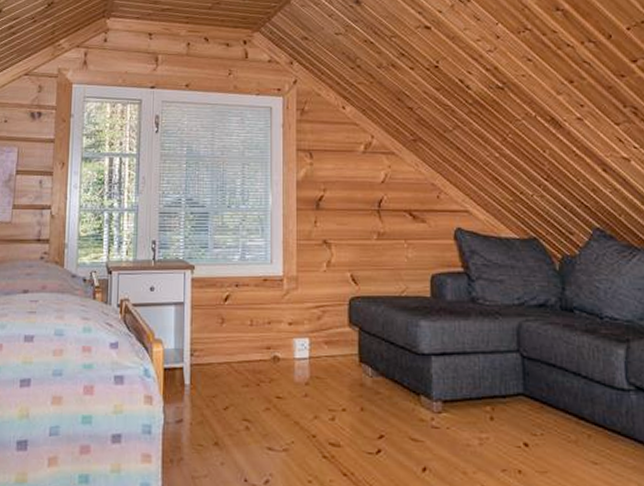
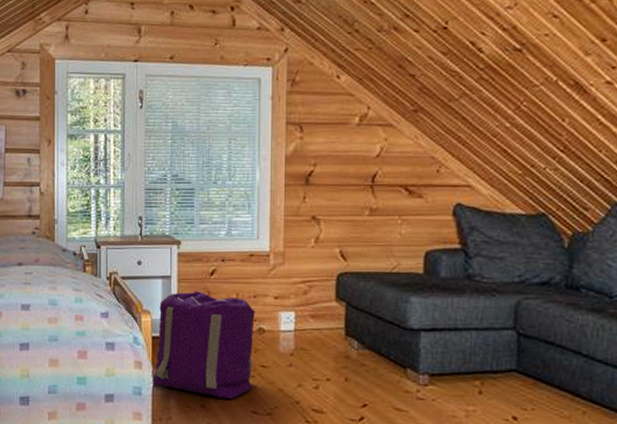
backpack: none [162,318,269,435] -> present [151,291,255,399]

